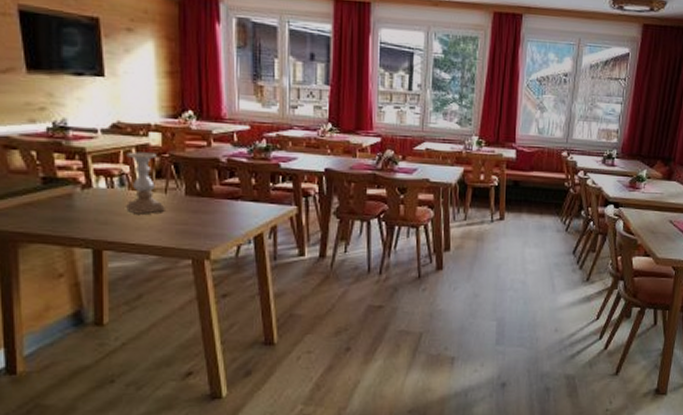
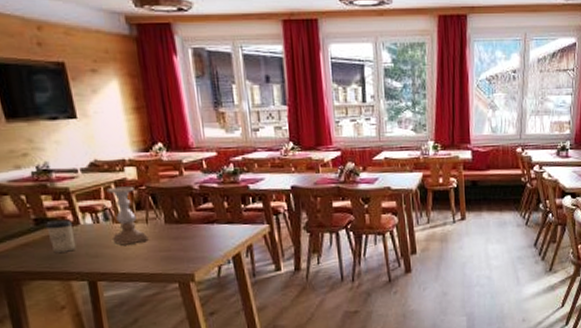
cup: none [53,181,85,216] -> present [45,219,77,253]

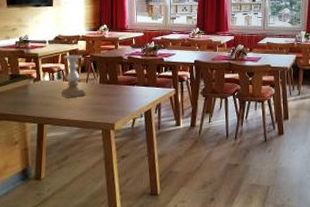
cup: present [45,219,77,253] -> none [16,76,36,100]

